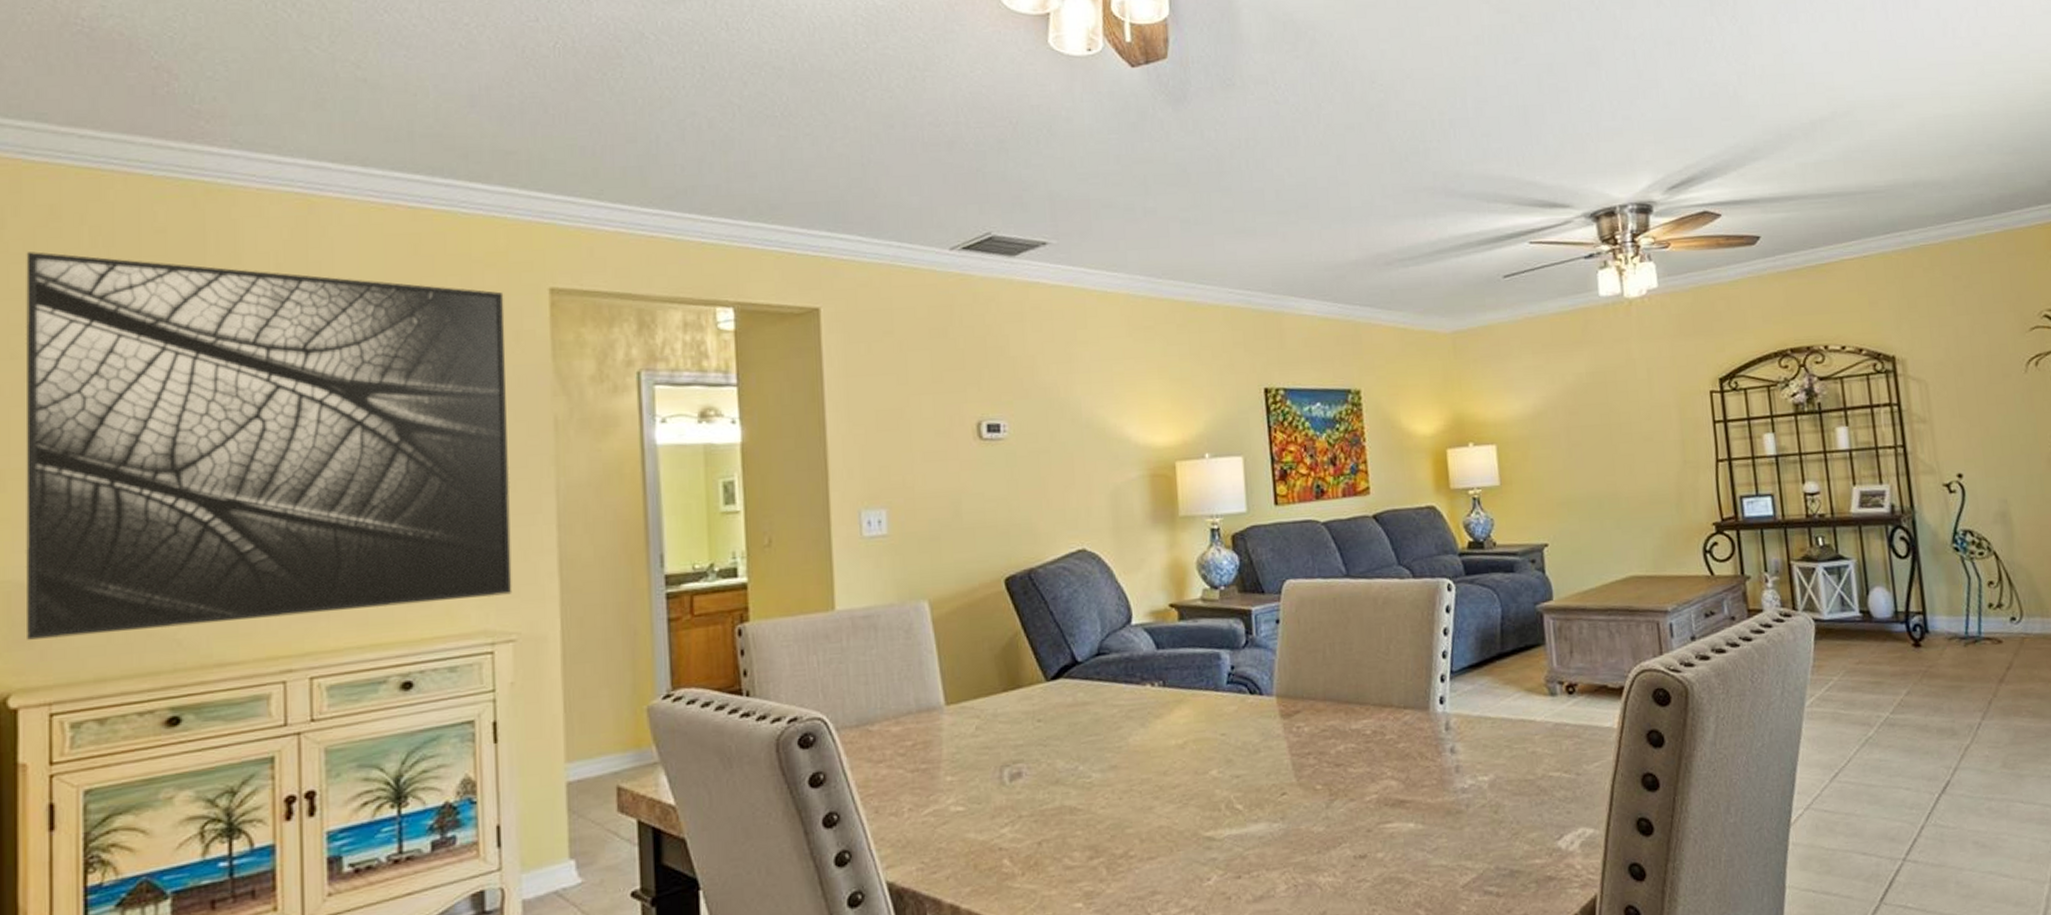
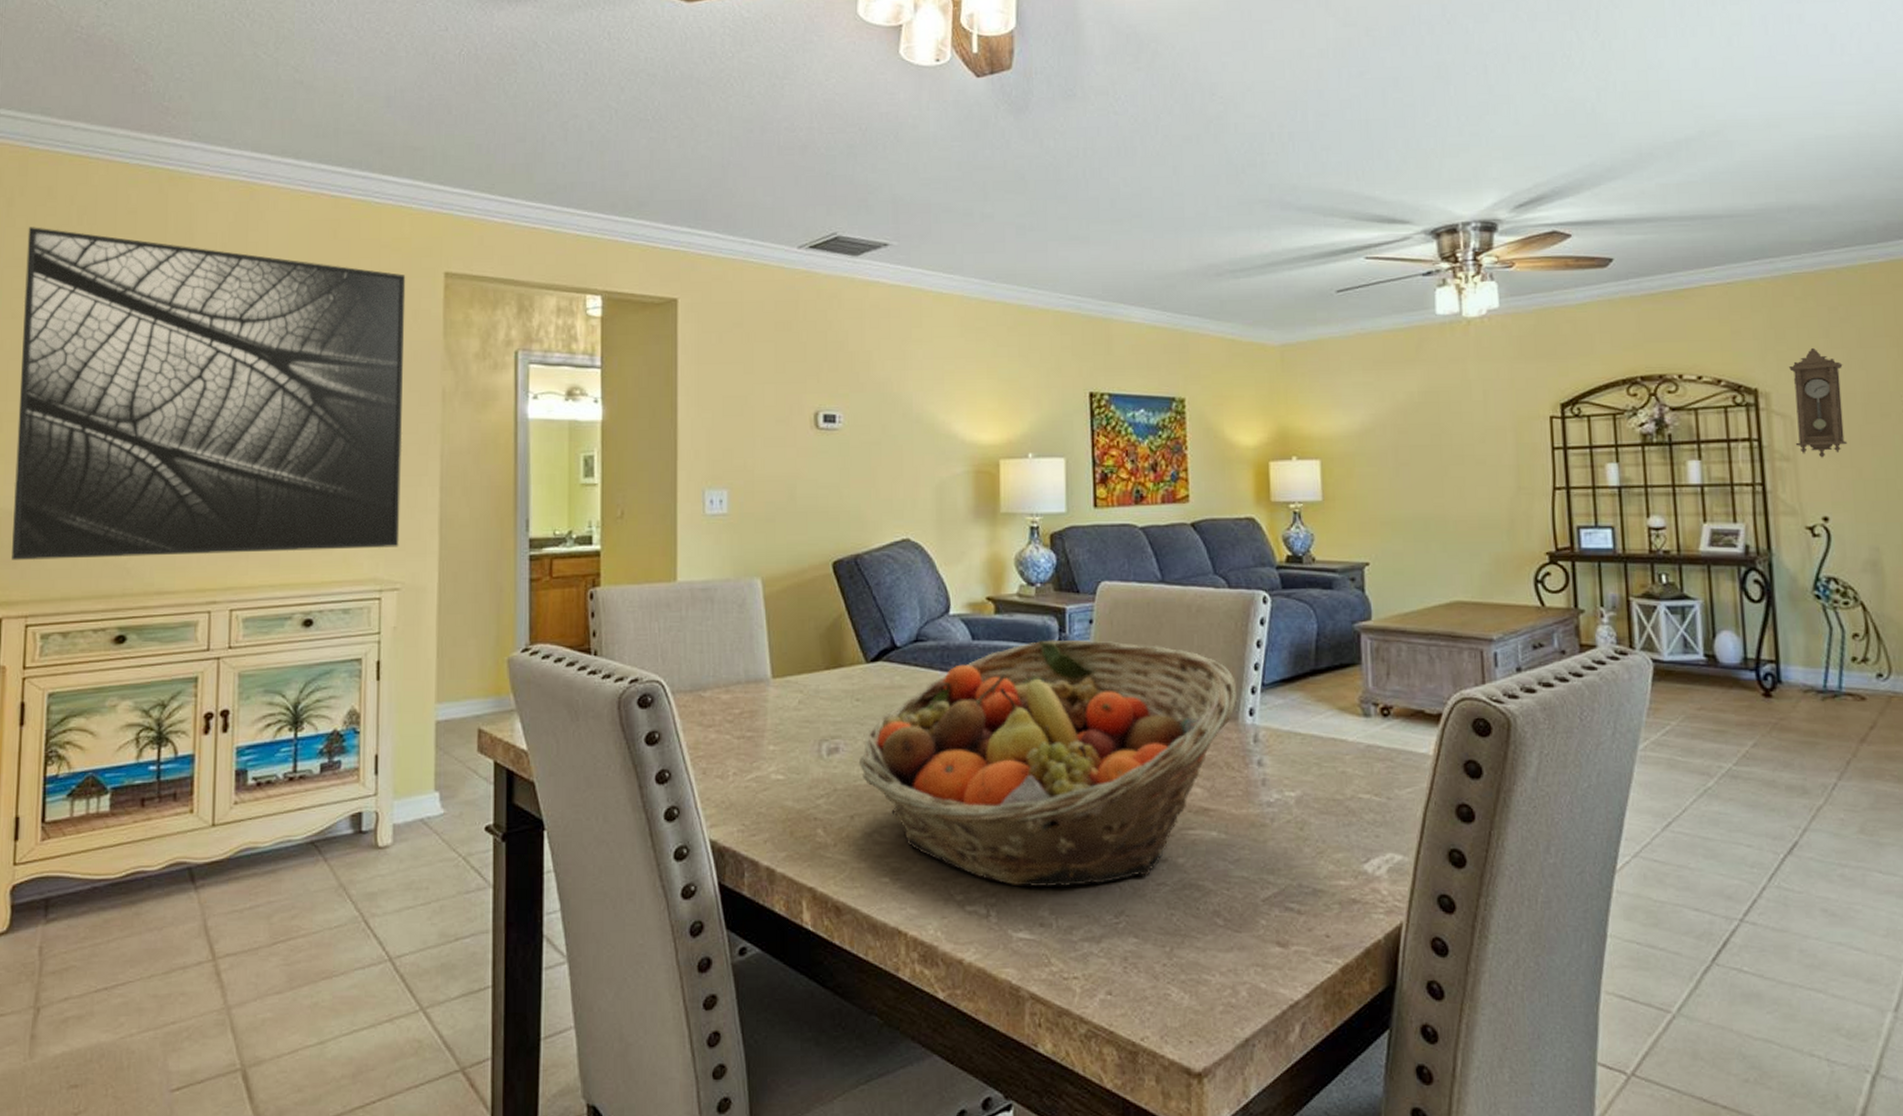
fruit basket: none [1043,640,1427,898] -> present [858,639,1237,887]
pendulum clock: none [1920,314,1976,419] -> present [1788,347,1848,458]

